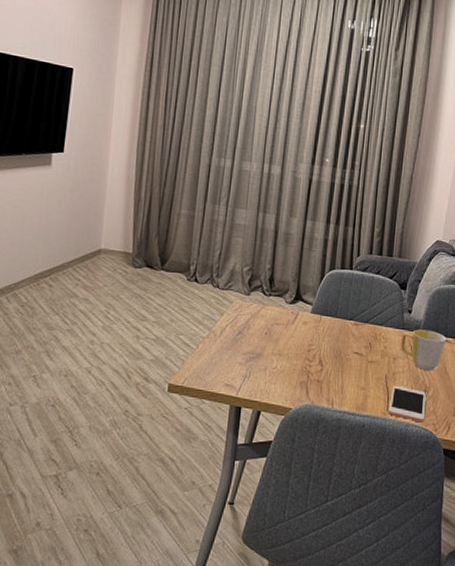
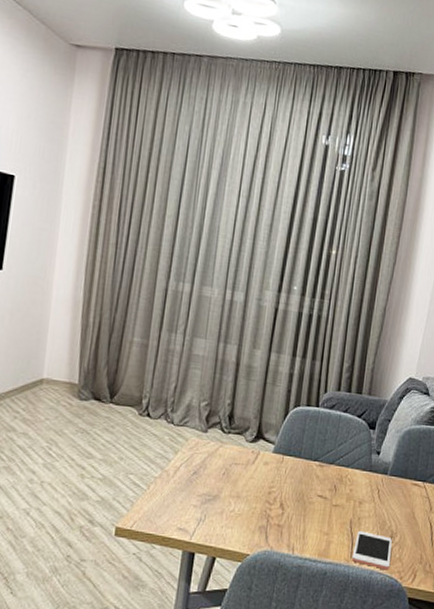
mug: present [400,329,447,370] -> none [367,472,416,515]

